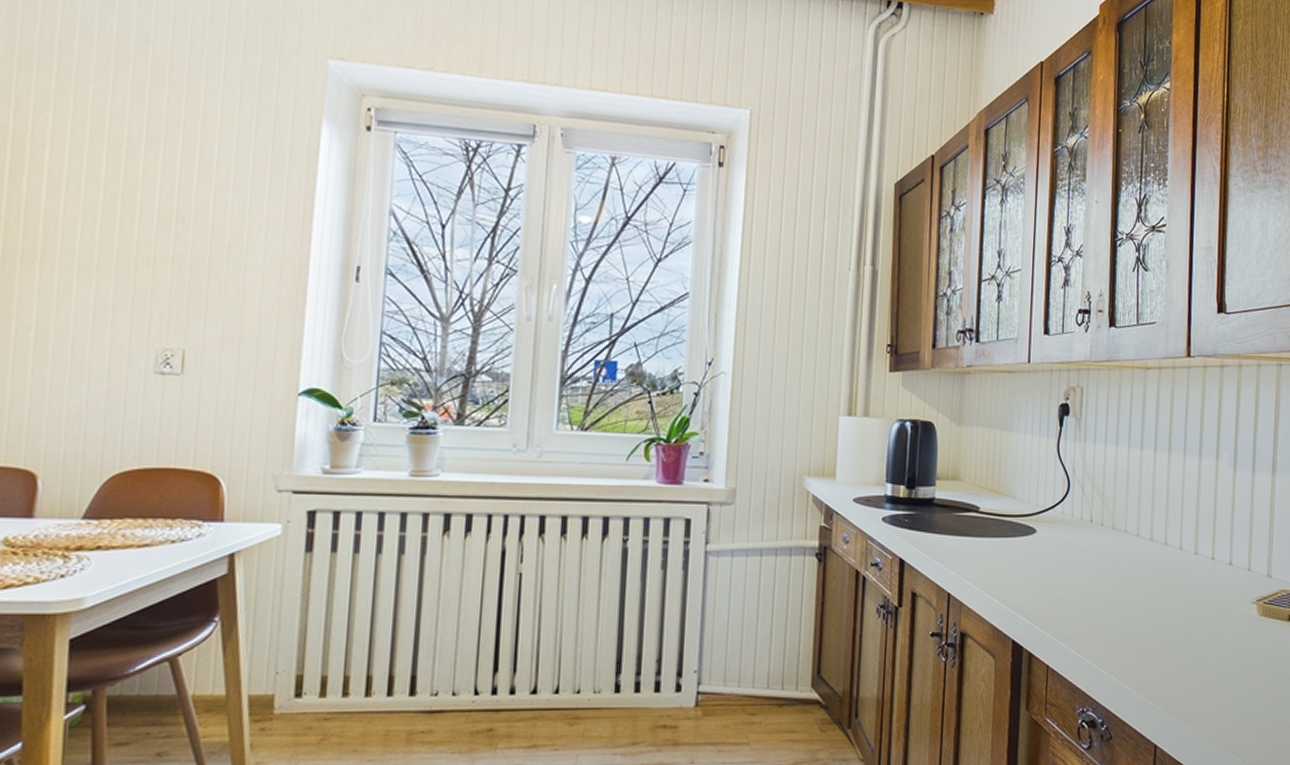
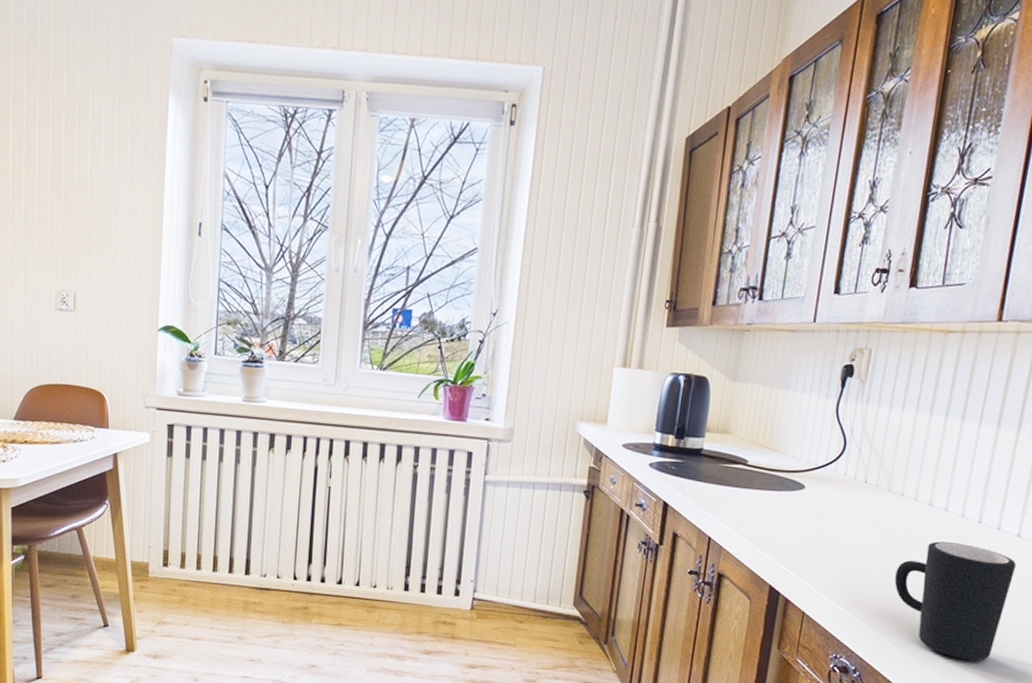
mug: none [1128,576,1233,698] -> present [894,541,1017,661]

